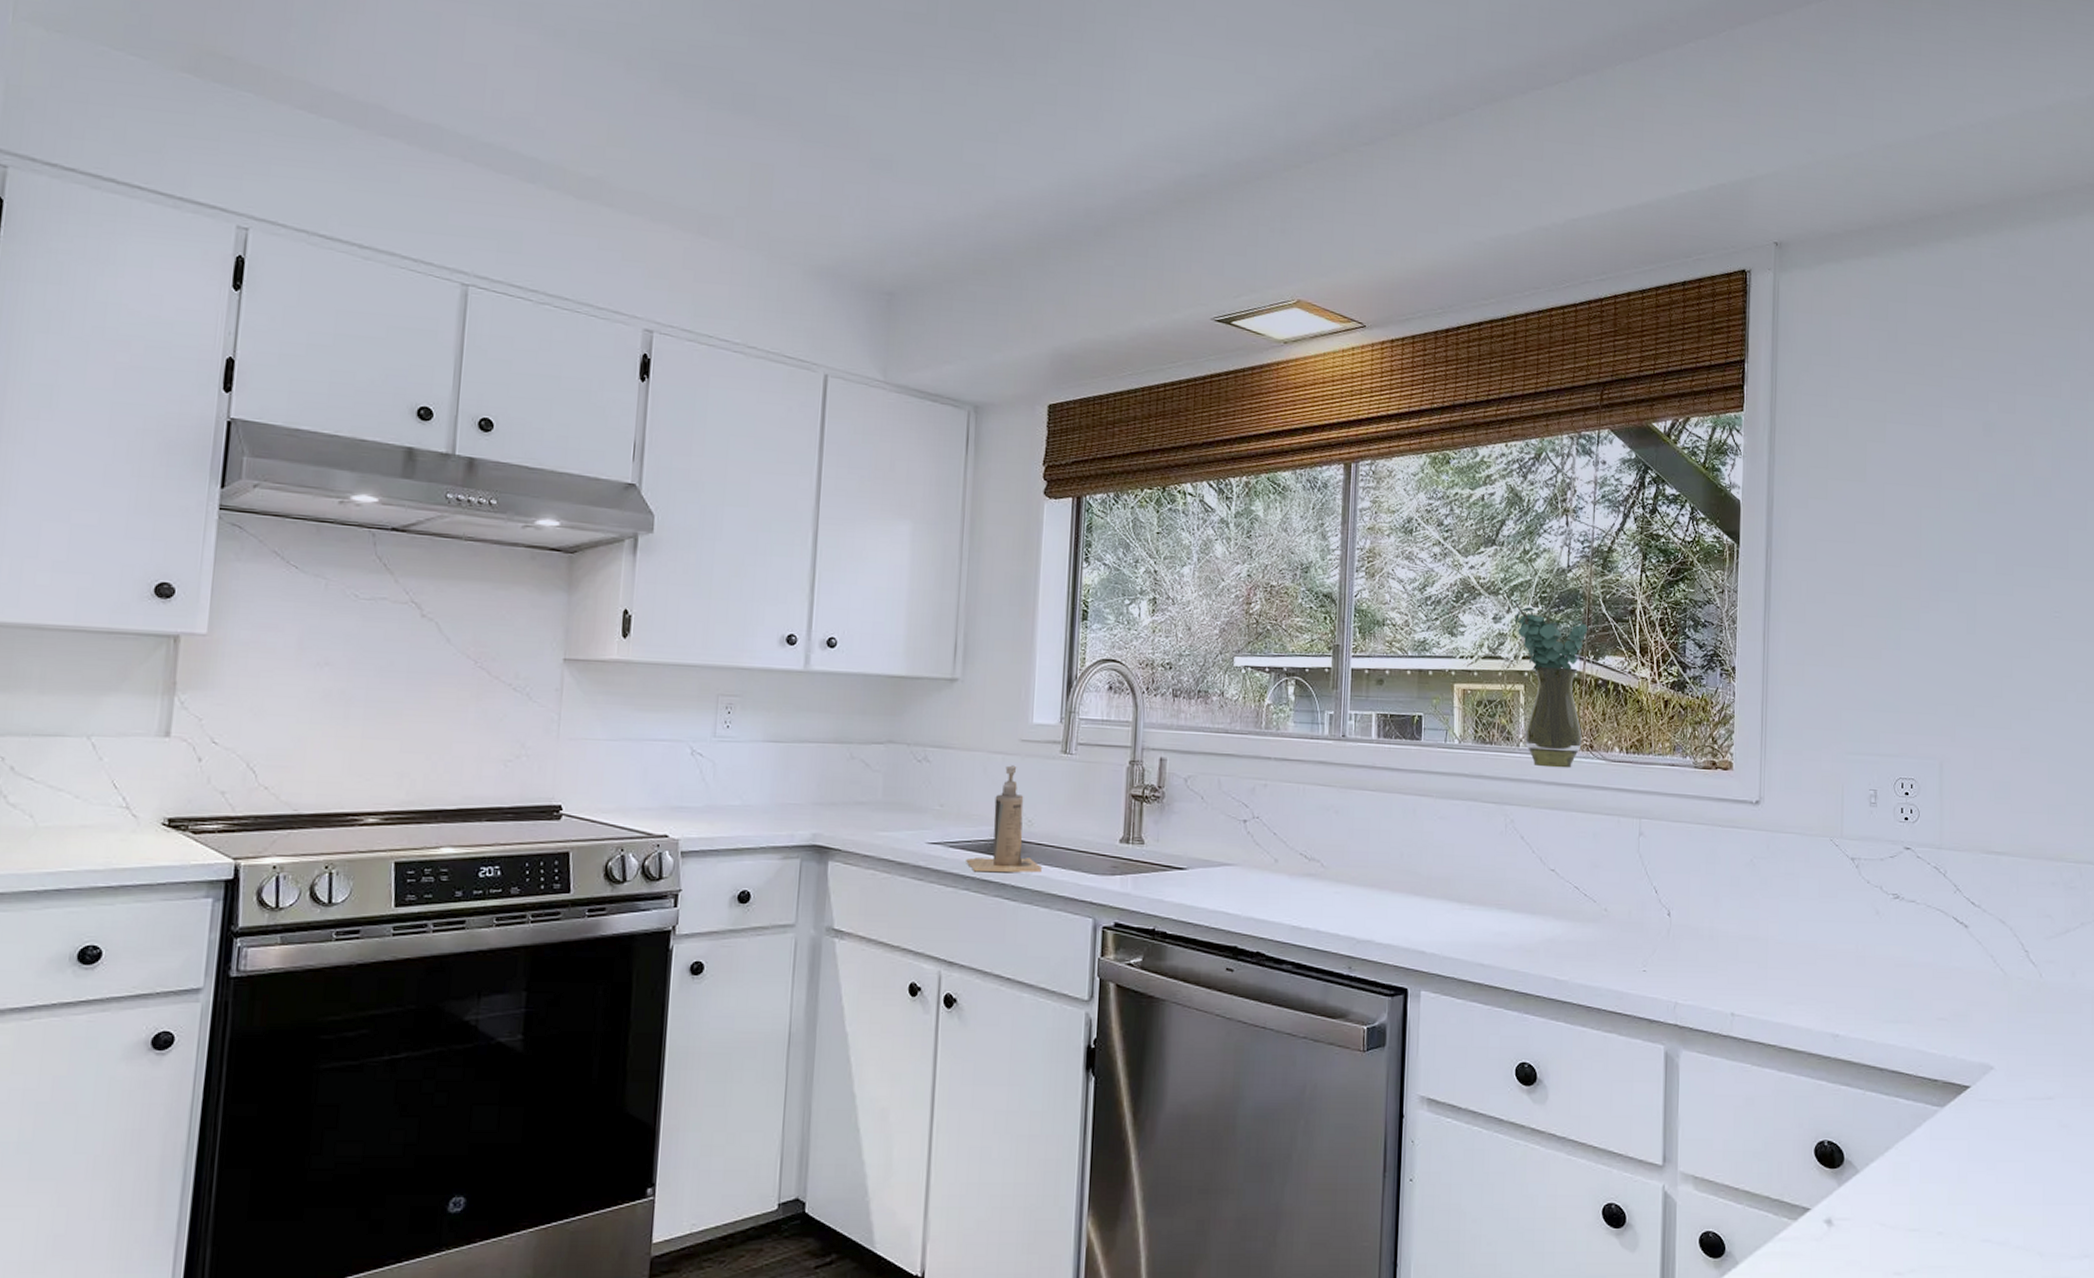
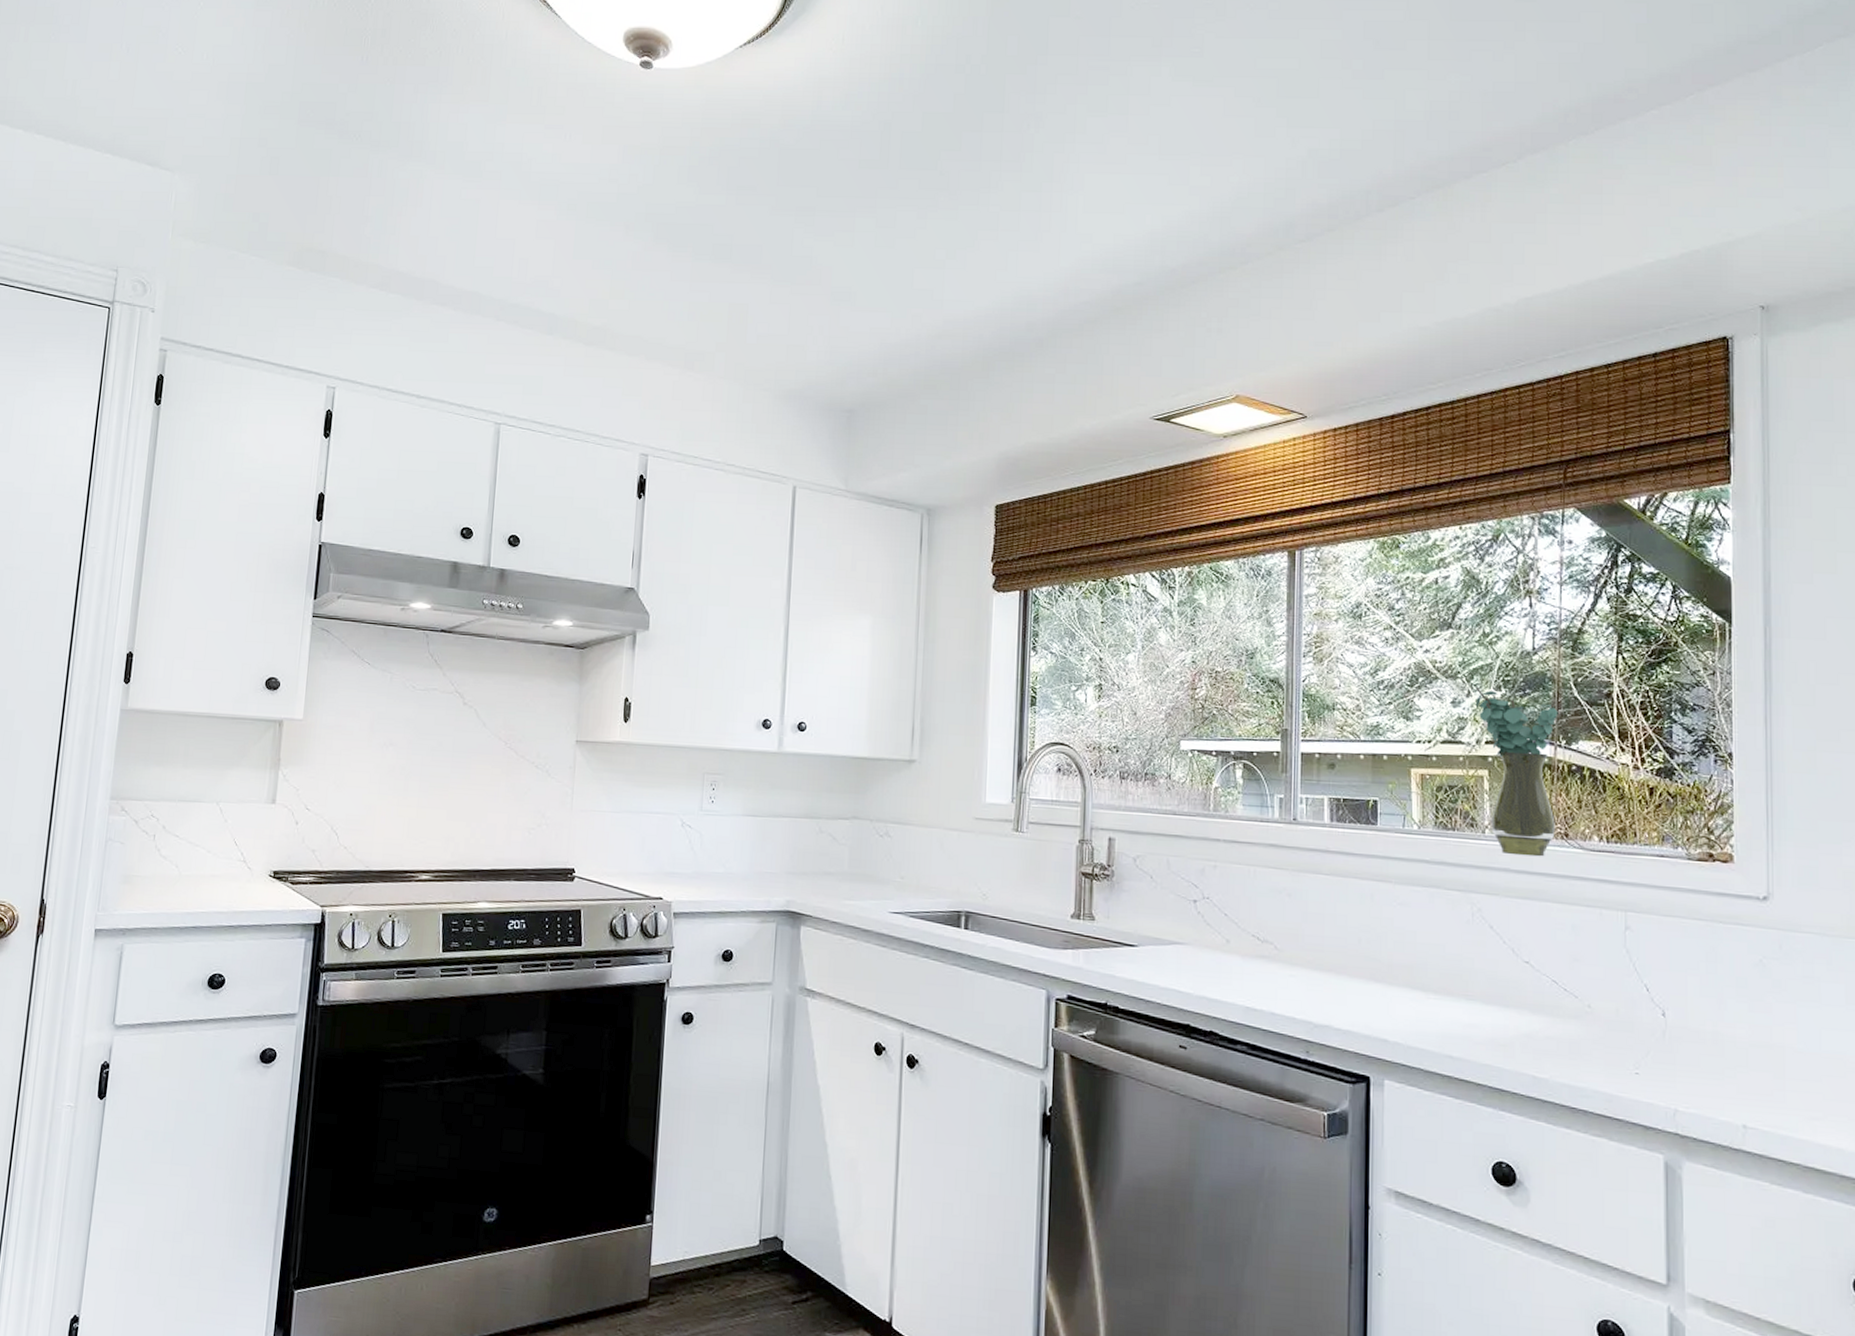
soap dispenser: present [966,765,1041,873] -> none [925,842,996,944]

